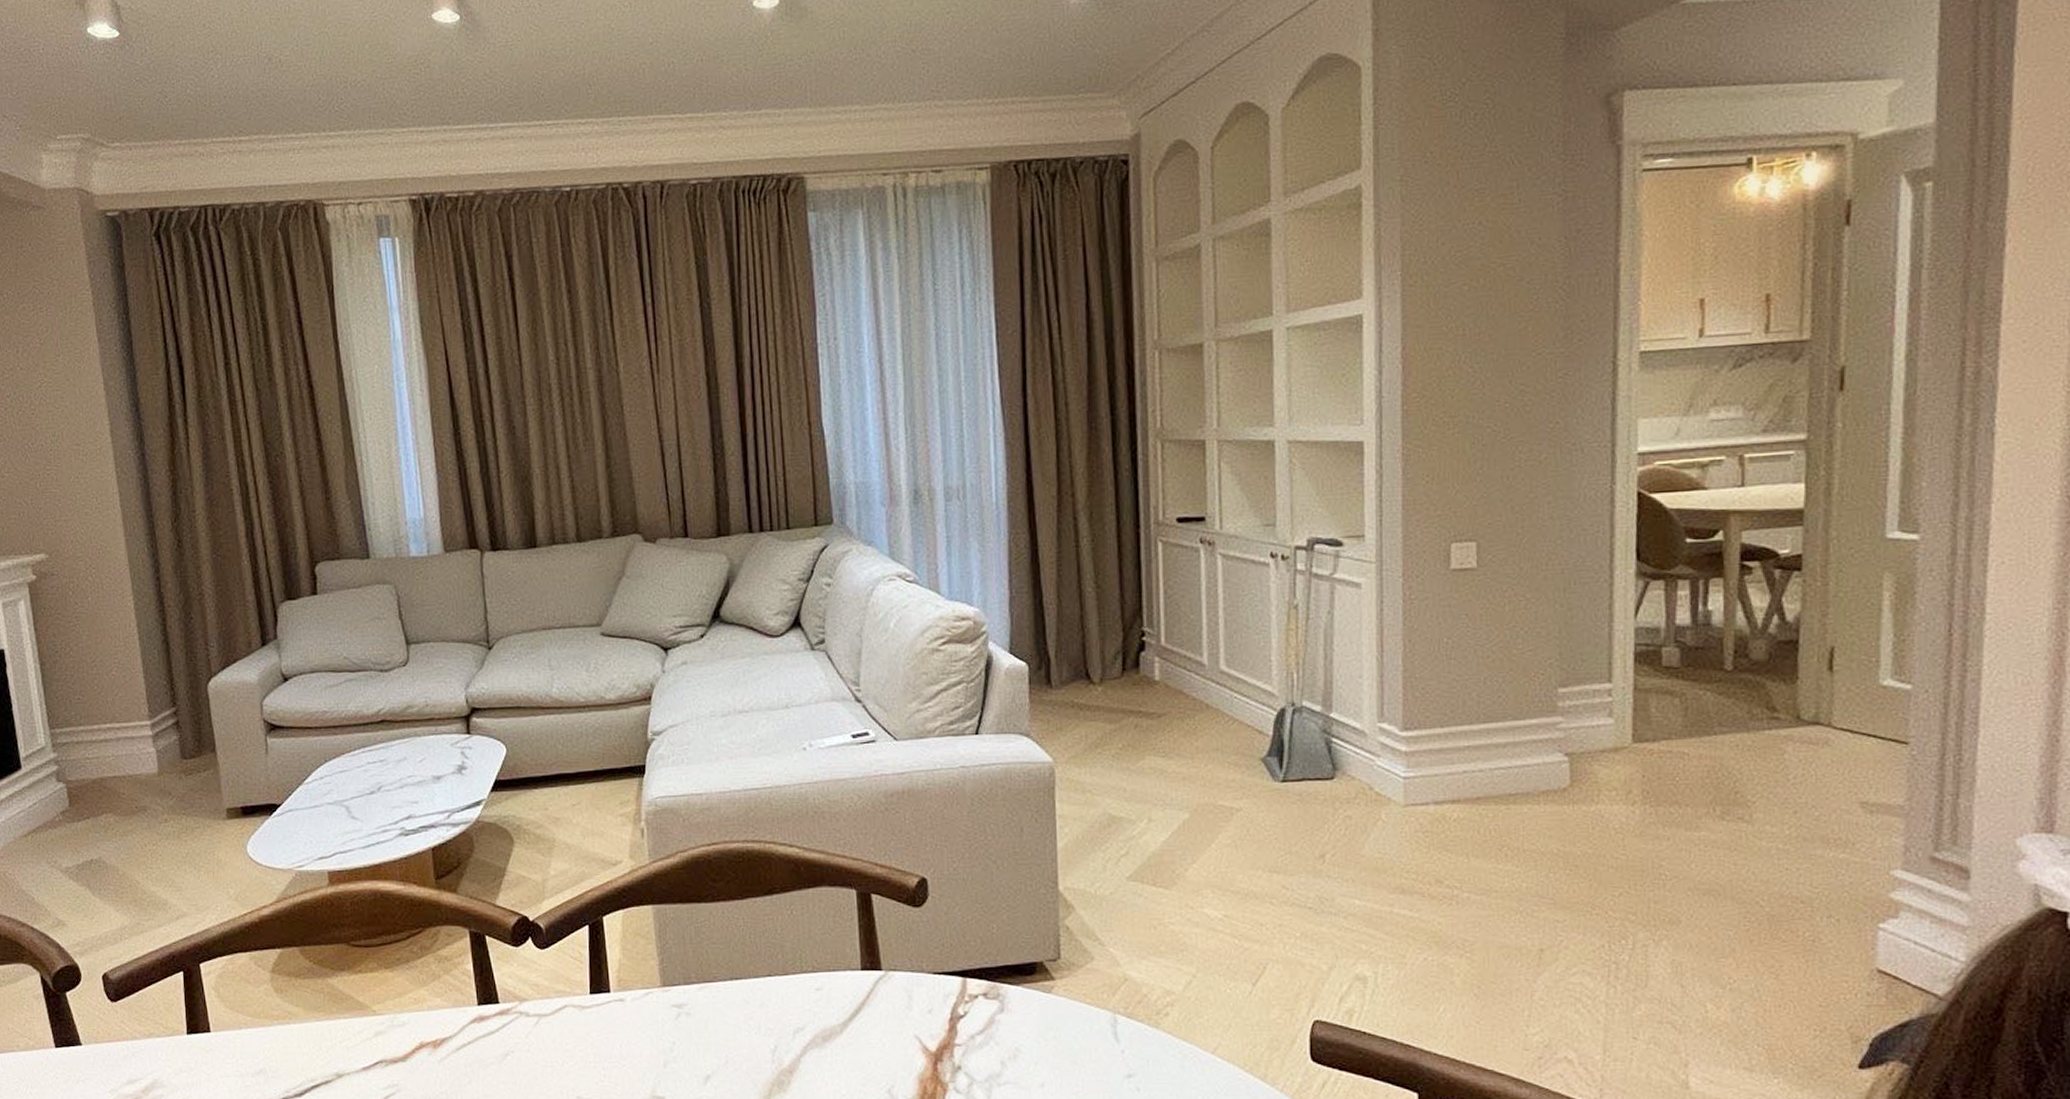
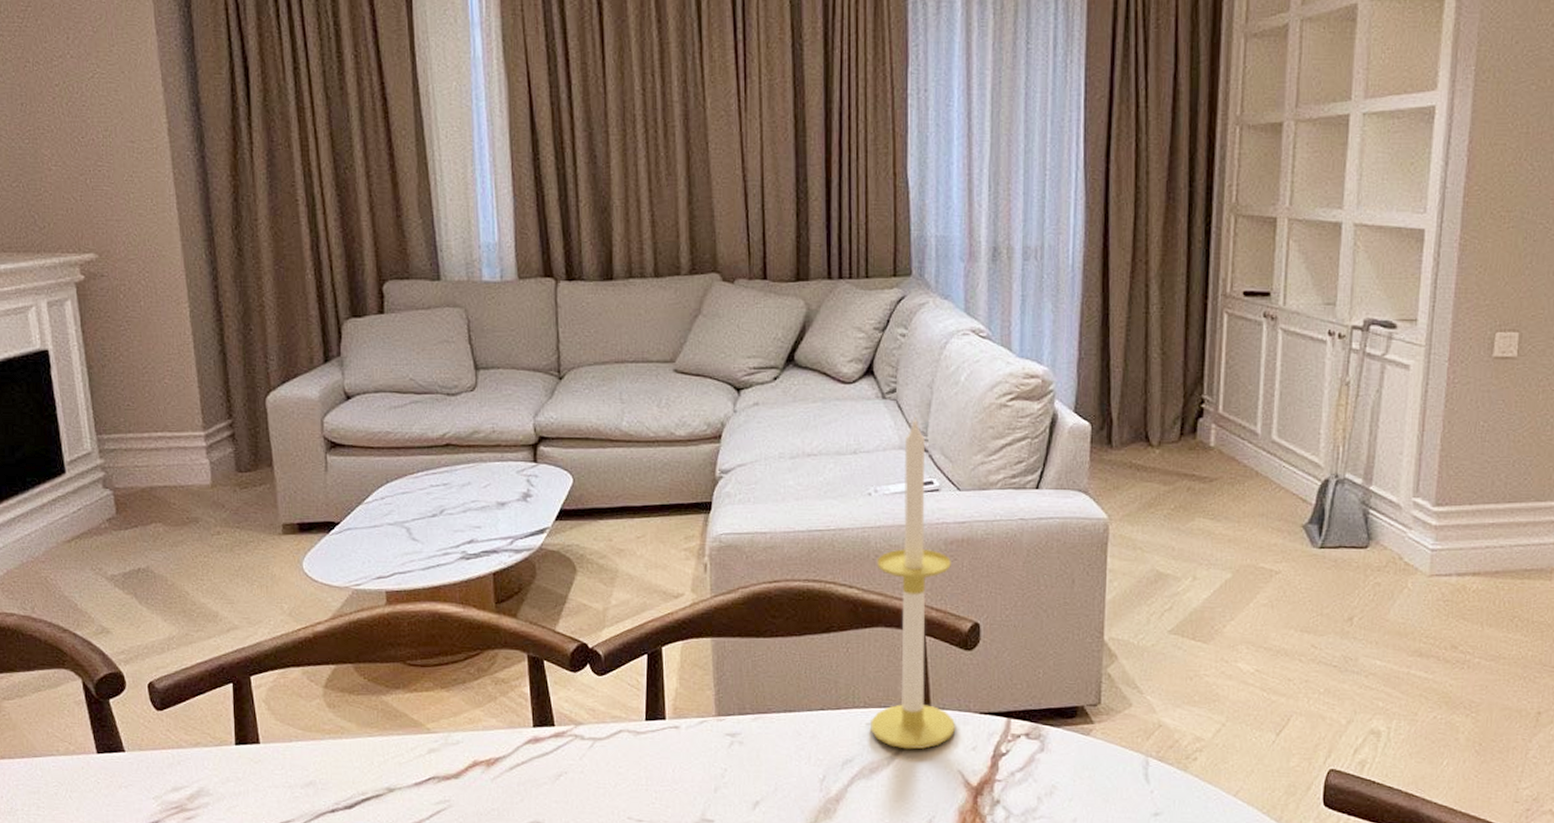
candle: none [816,667,909,1015] -> present [871,417,955,749]

